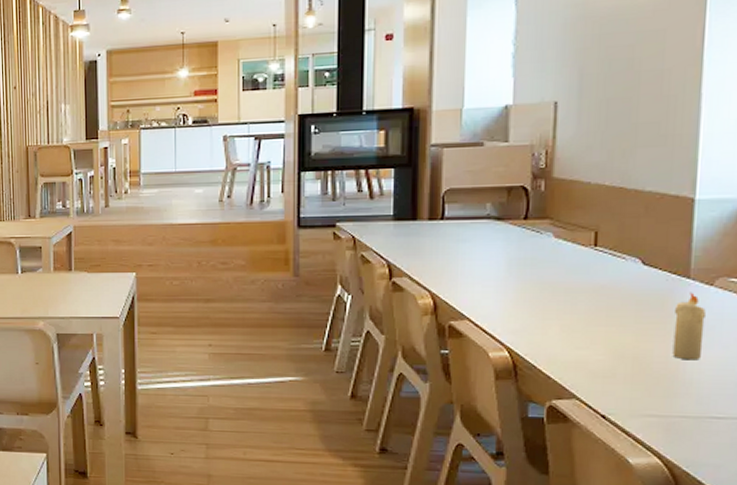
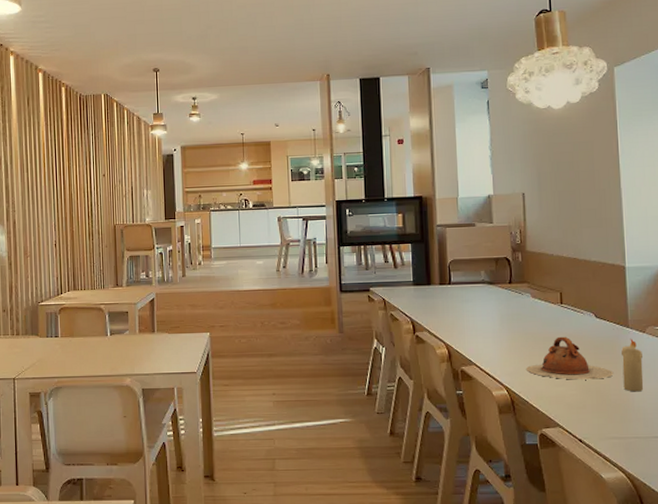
teapot: none [538,287,661,343] -> present [526,336,614,380]

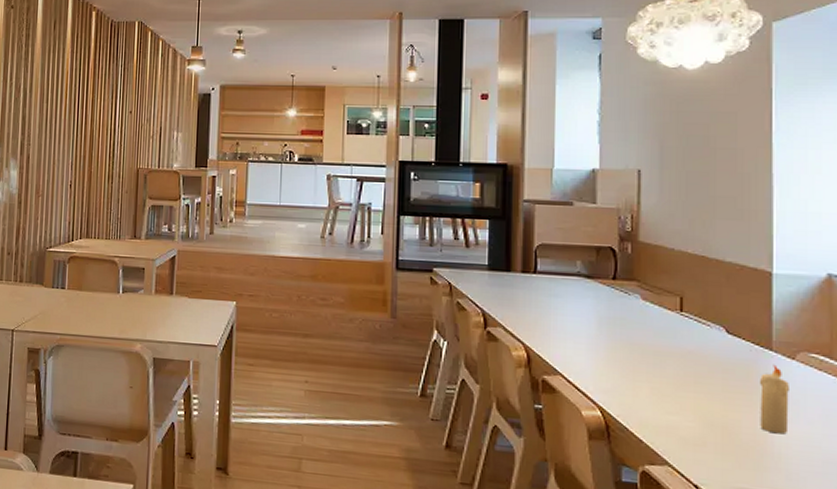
teapot: present [526,336,614,380] -> none [629,352,748,412]

